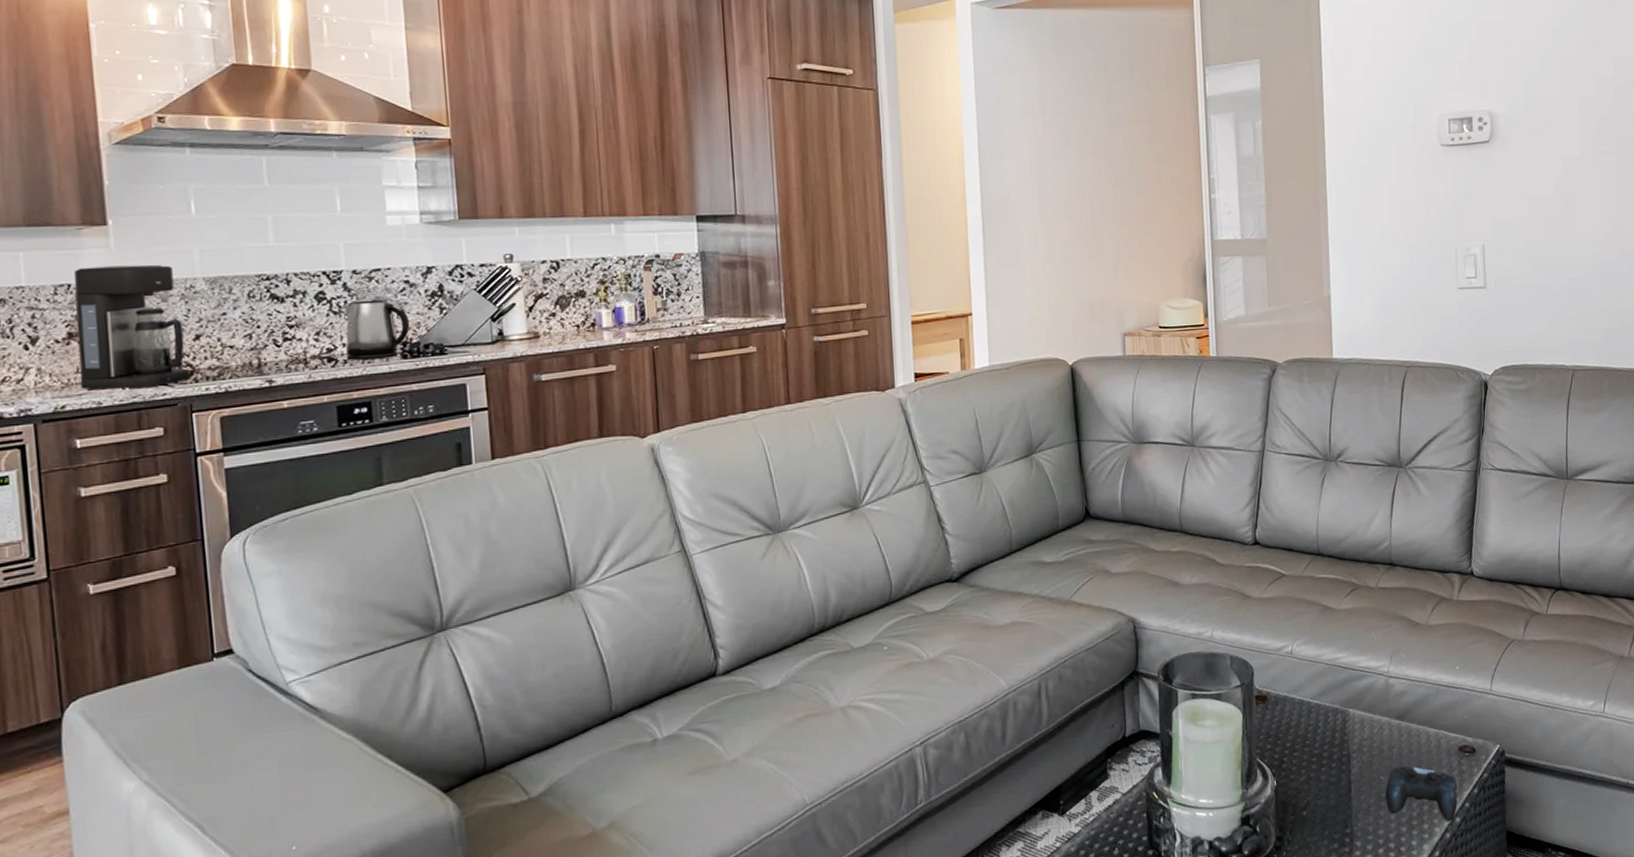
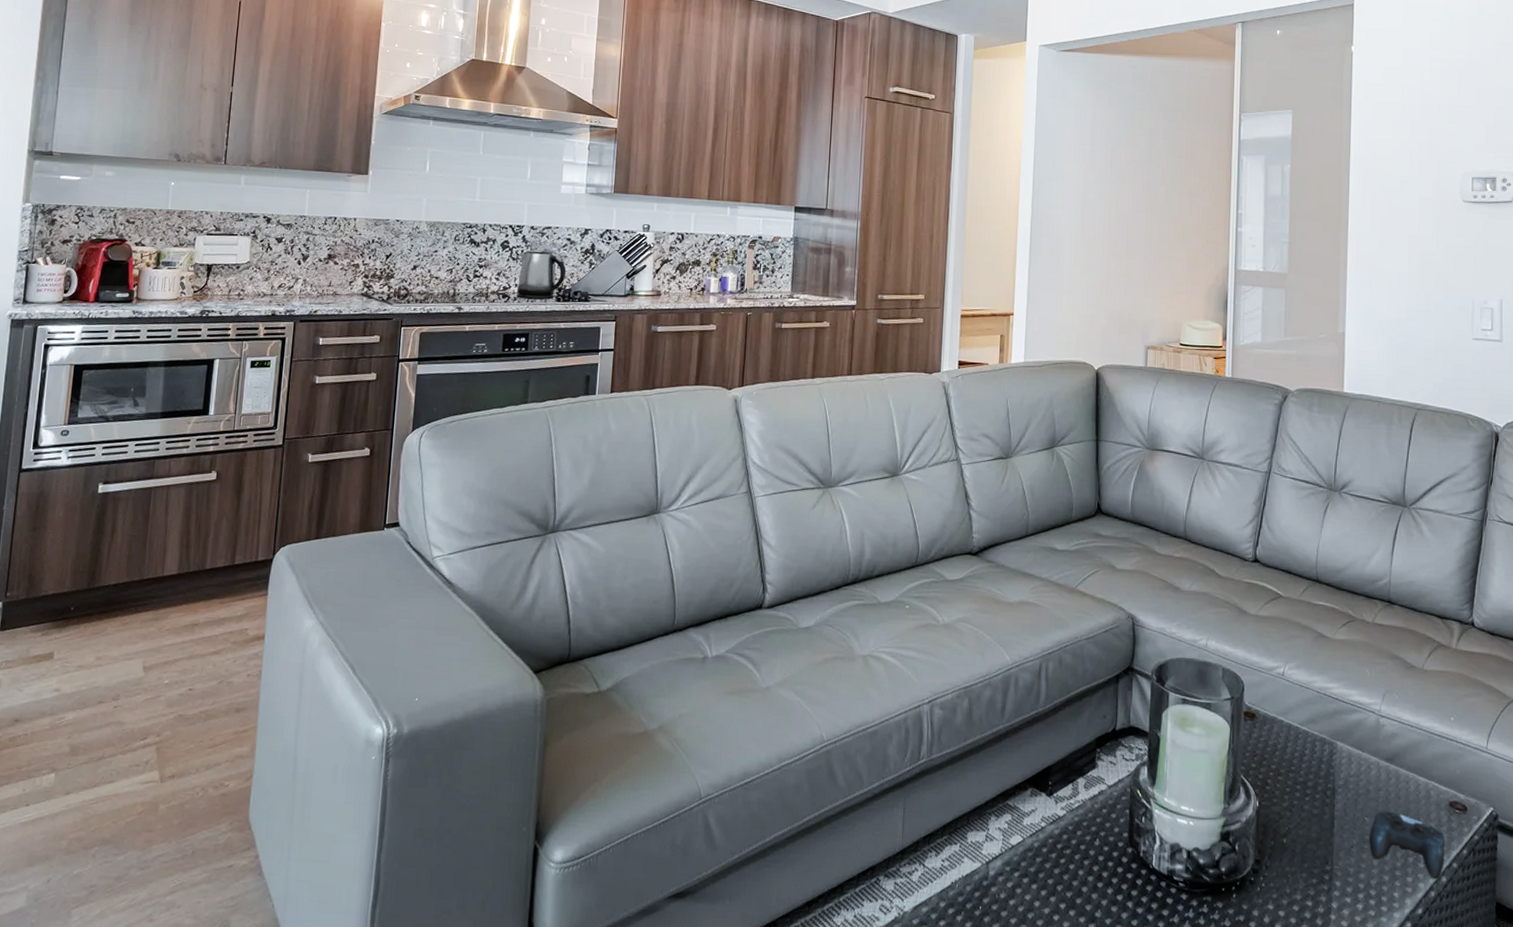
coffee maker: present [74,264,191,391] -> none [330,205,406,304]

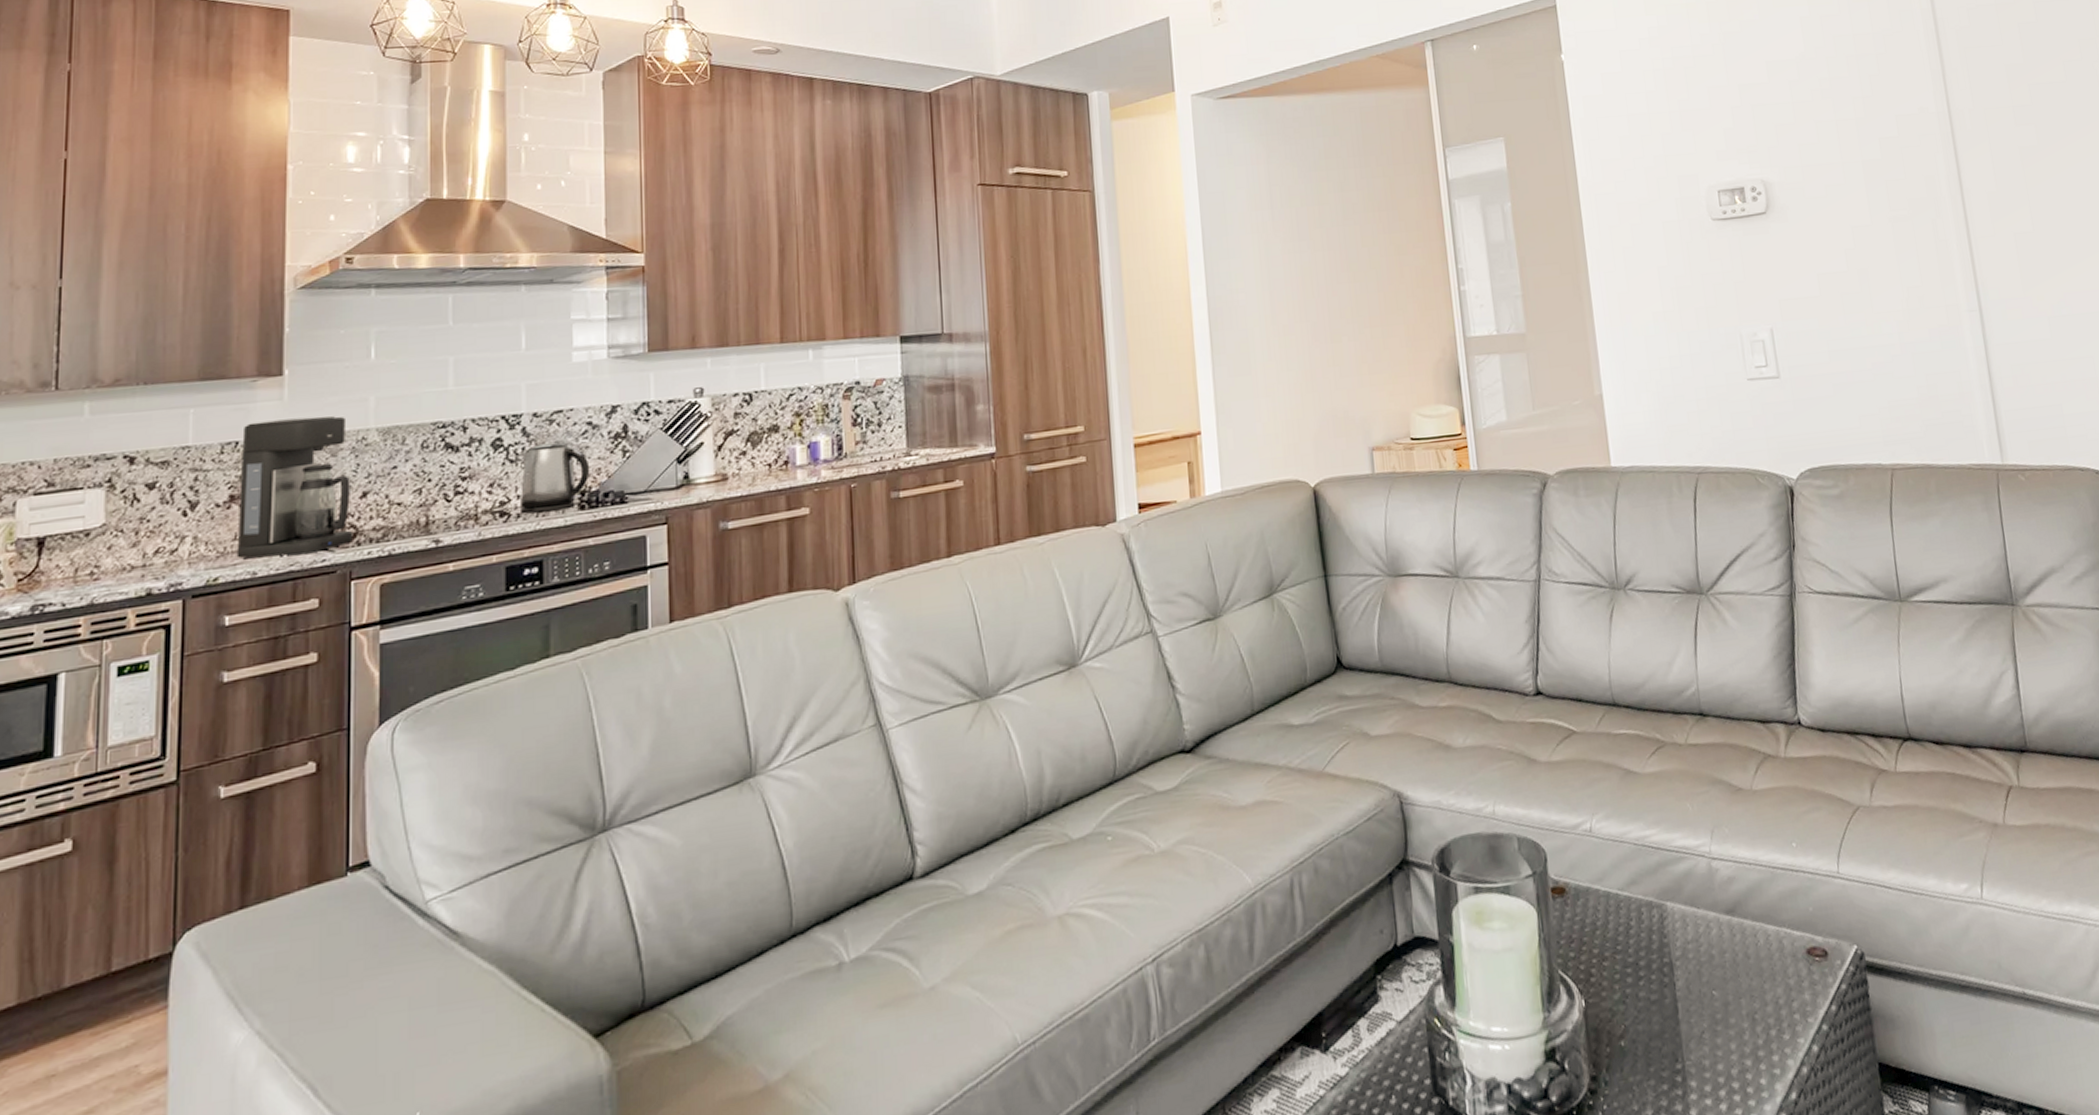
coffee maker: none [330,205,406,304] -> present [236,416,353,559]
control: present [1369,811,1446,879] -> none [1720,976,1813,1051]

